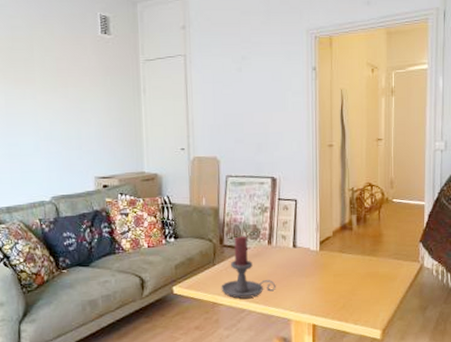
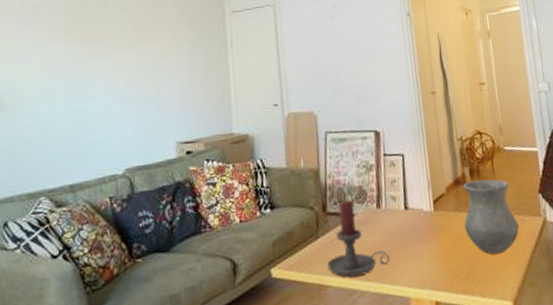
vase: none [346,226,397,291] -> present [463,179,520,254]

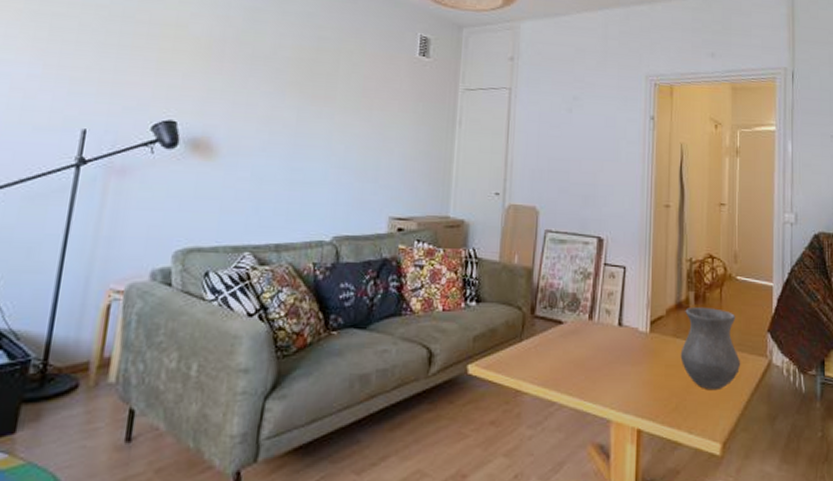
candle holder: present [327,200,390,278] -> none [527,306,595,387]

